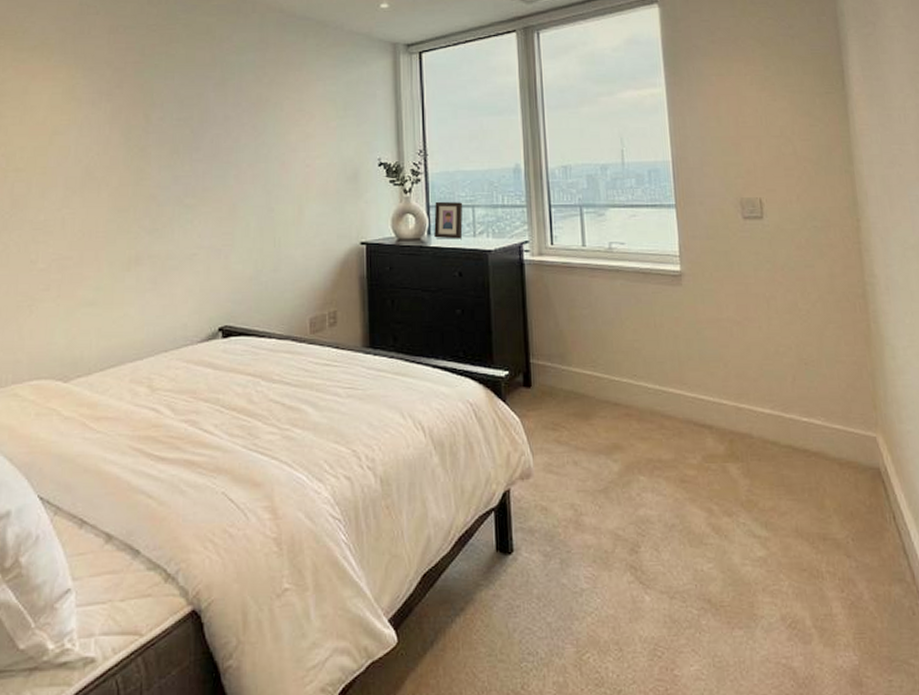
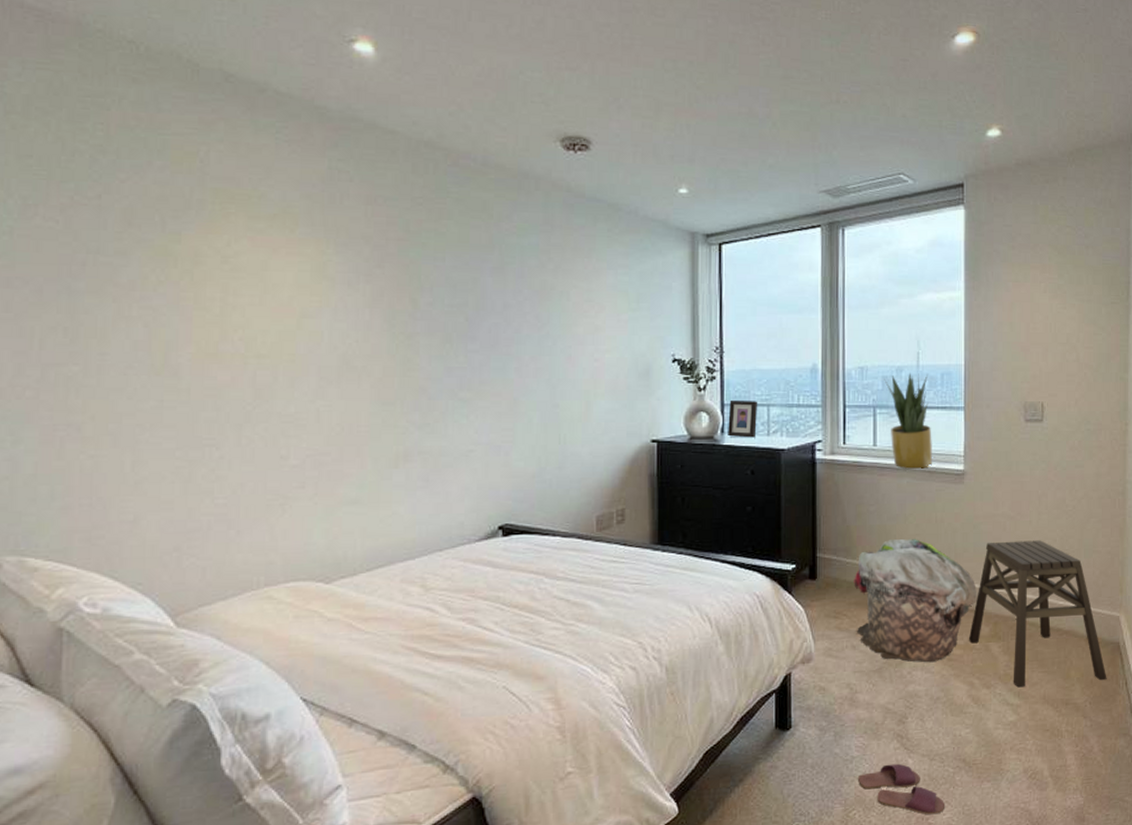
laundry basket: none [571,345,709,484] -> present [854,539,978,663]
planter: none [589,171,646,271] -> present [884,373,932,470]
slippers: none [590,600,691,665] -> present [858,763,944,815]
stool: none [701,348,870,517] -> present [968,540,1107,688]

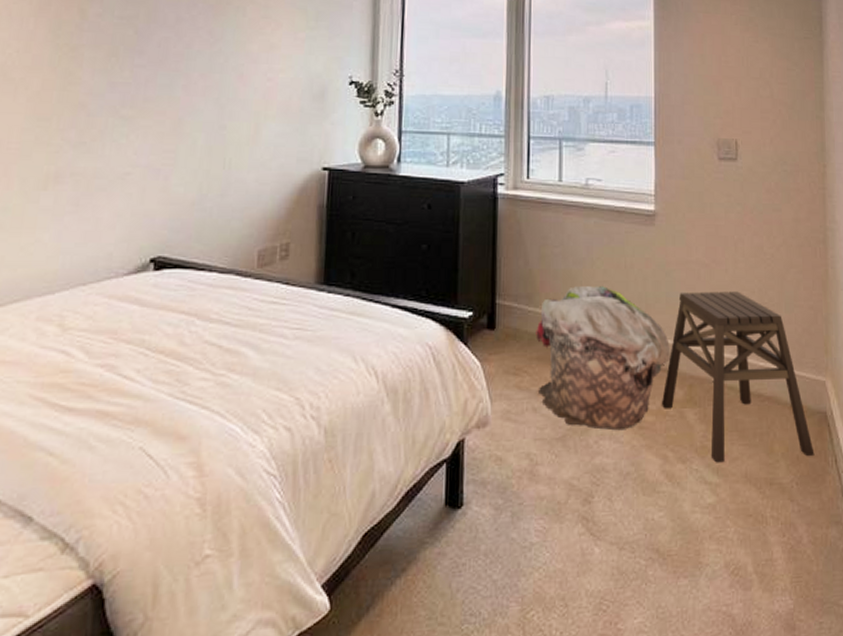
picture frame: present [728,399,758,438] -> none [404,126,438,169]
slippers: present [858,763,944,815] -> none [538,552,636,618]
planter: present [884,373,932,470] -> none [571,104,621,209]

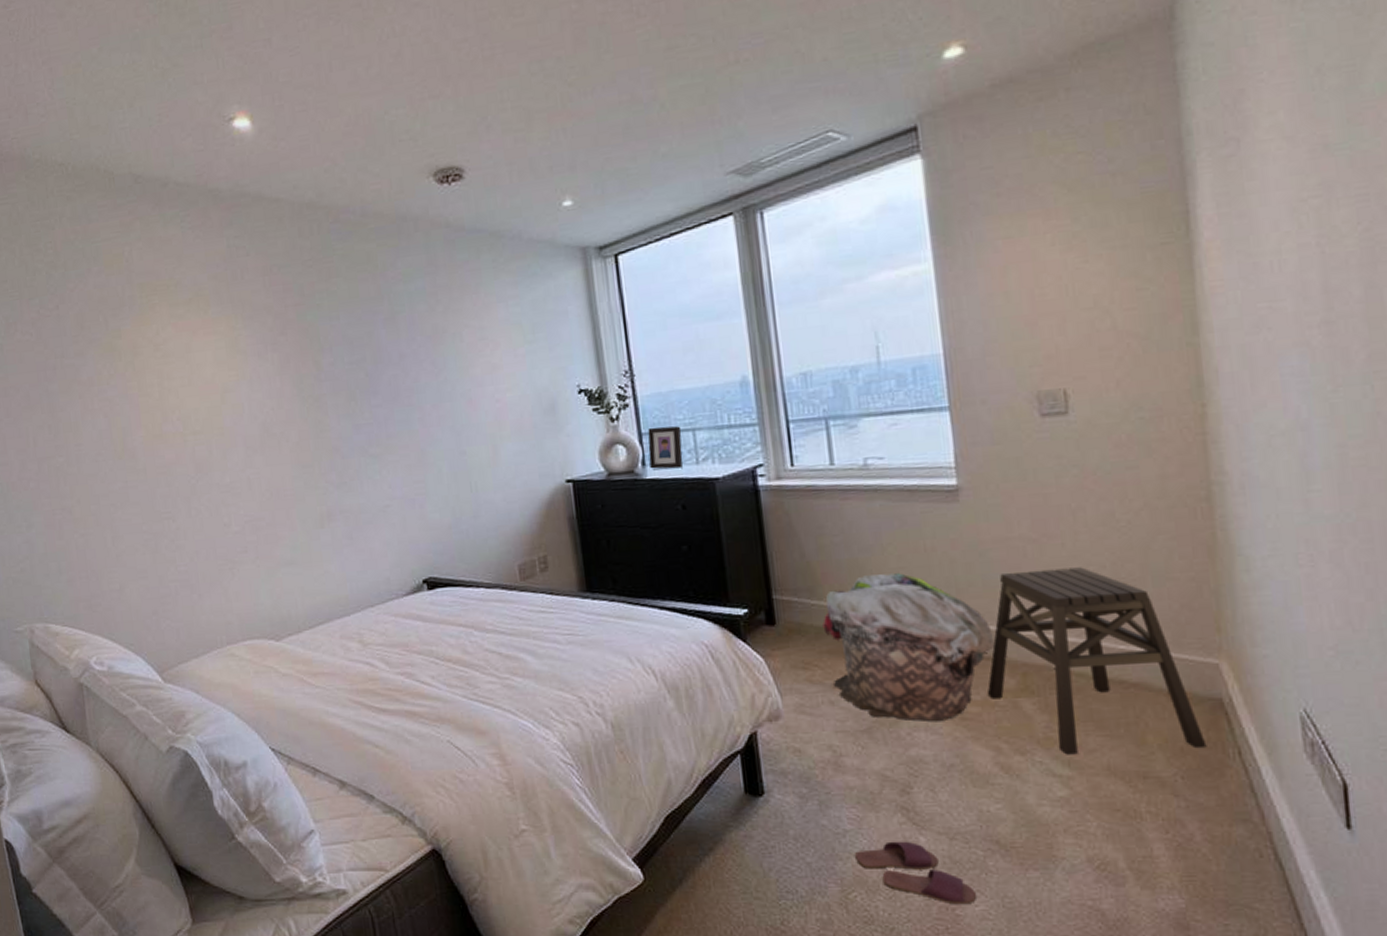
picture frame: none [404,126,438,169] -> present [648,426,683,469]
slippers: none [538,552,636,618] -> present [855,841,976,905]

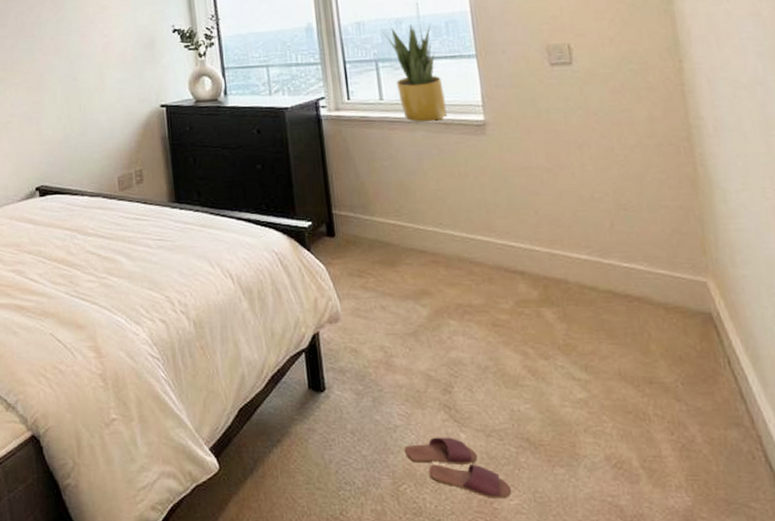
picture frame: present [648,426,683,469] -> none [229,62,259,99]
laundry basket: present [823,573,995,722] -> none [375,194,520,328]
planter: none [835,371,912,490] -> present [383,24,447,123]
stool: present [987,567,1207,755] -> none [514,194,701,360]

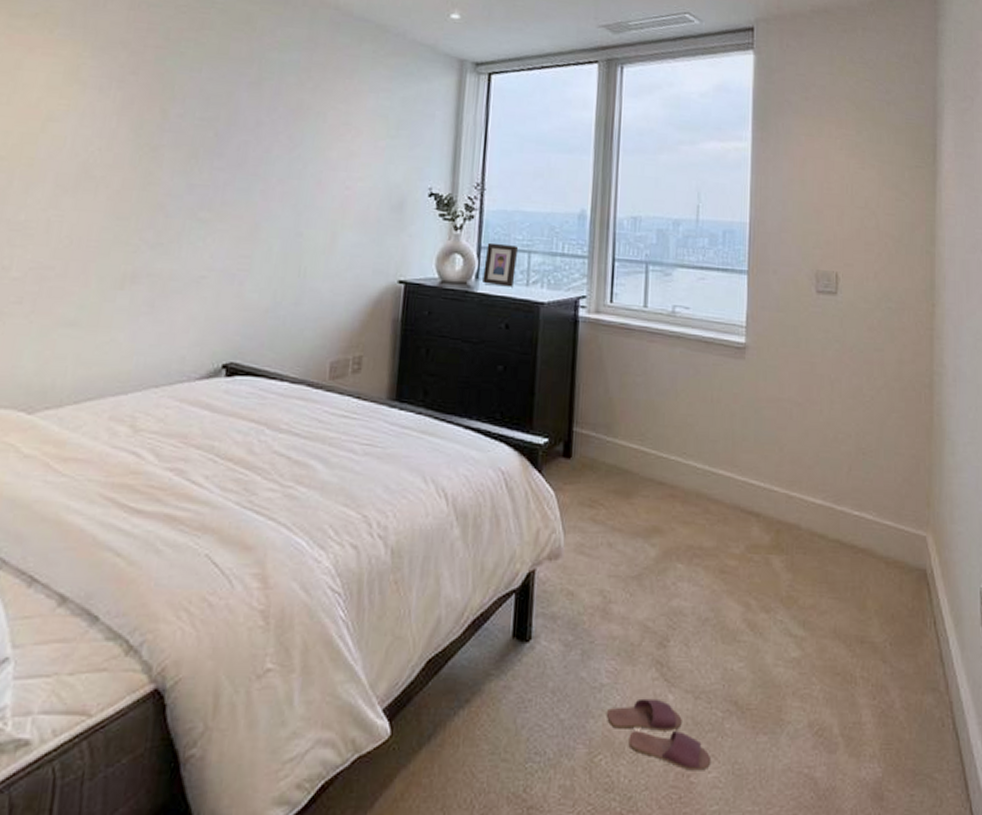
picture frame: none [229,62,259,99] -> present [482,242,519,287]
planter: present [383,24,447,123] -> none [659,228,711,339]

